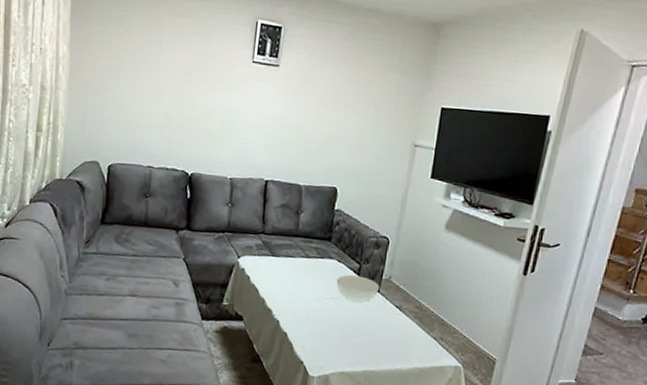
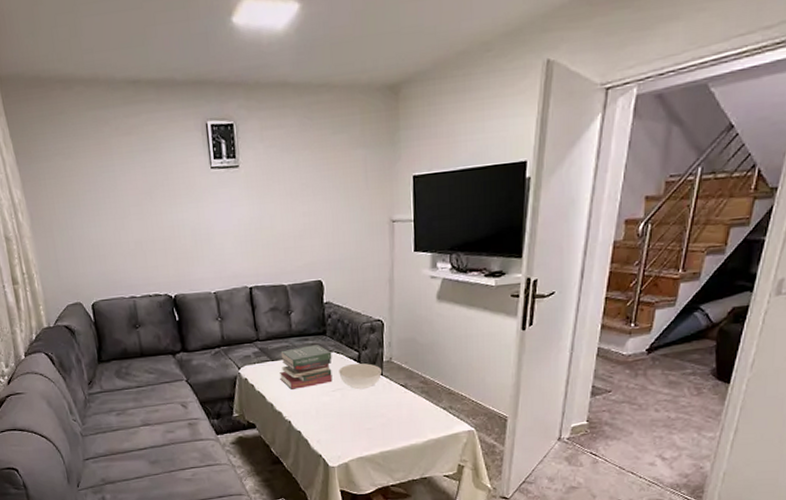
books: none [277,248,334,290] -> present [280,345,333,390]

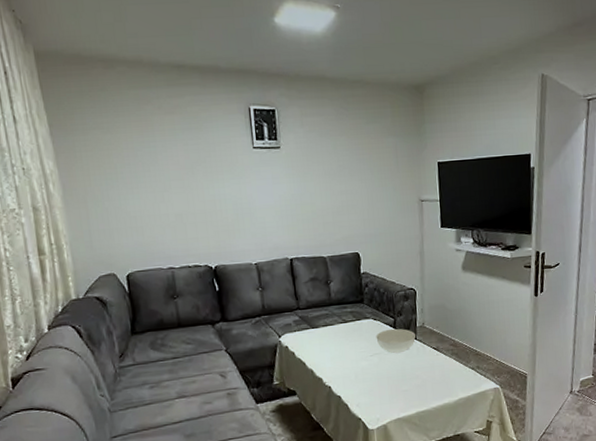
books: present [280,345,333,390] -> none [320,312,370,356]

